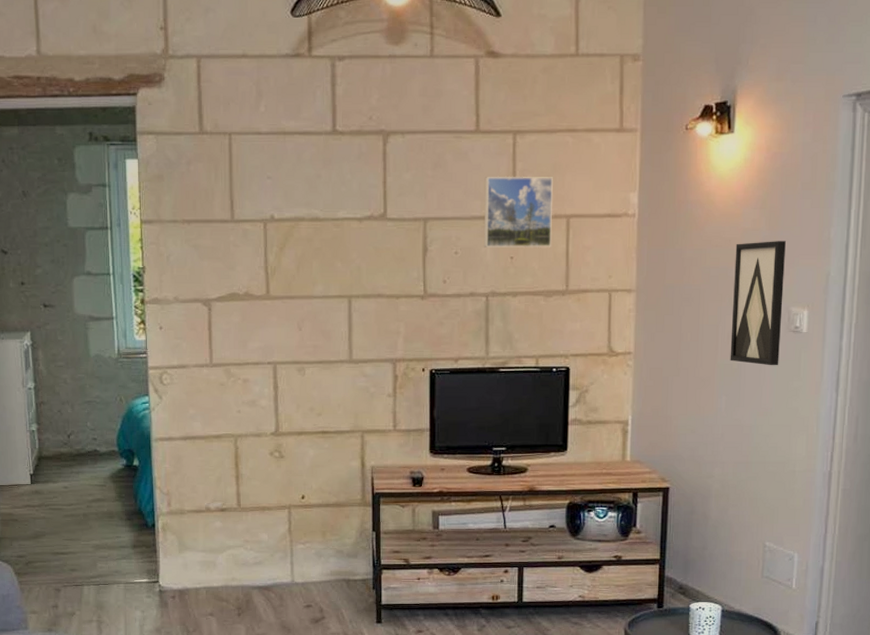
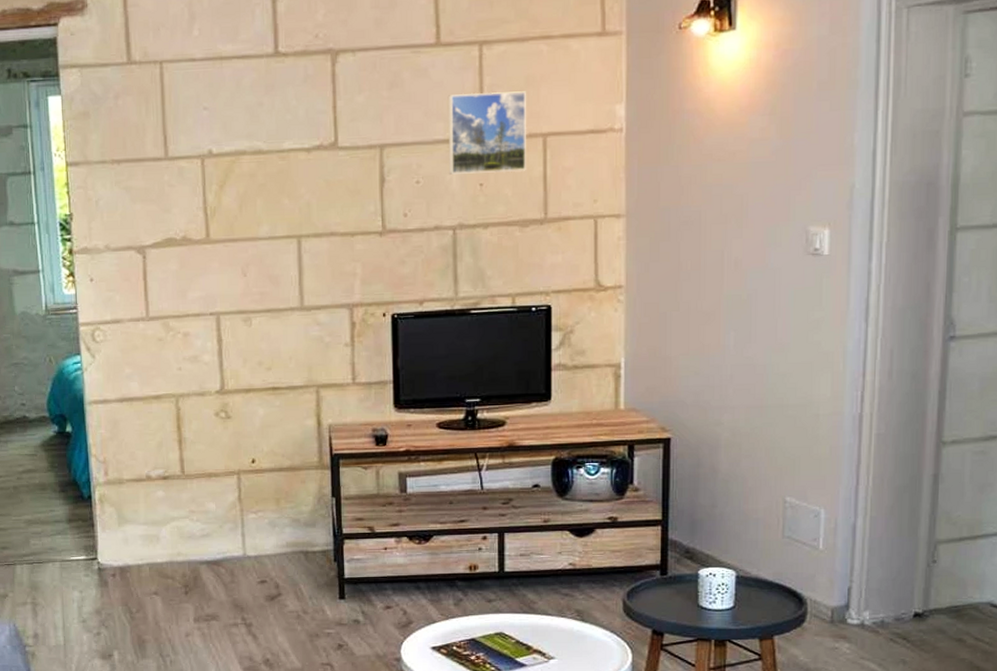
wall art: present [730,241,786,366] -> none [738,150,801,295]

